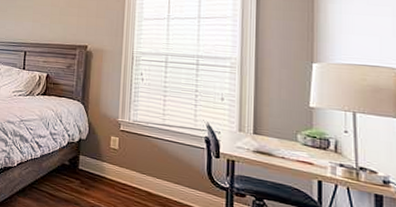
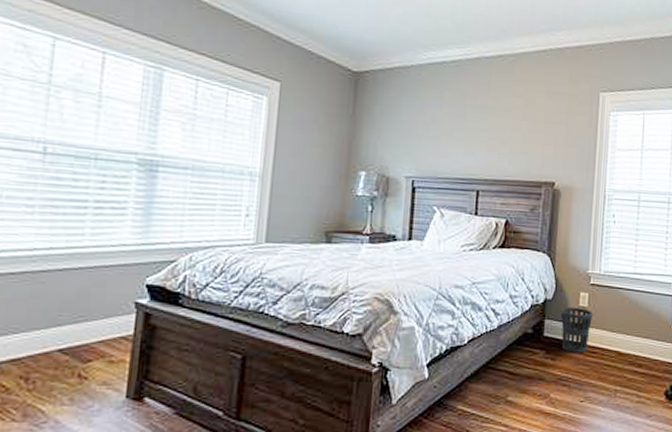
wastebasket: none [93,147,123,188] -> present [560,306,593,353]

